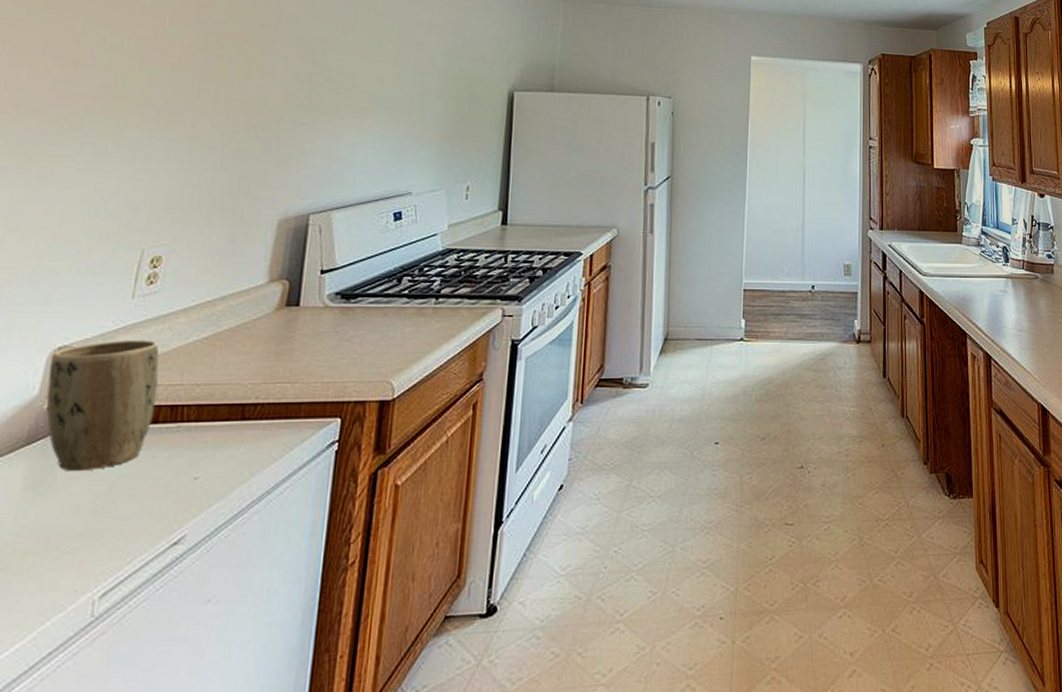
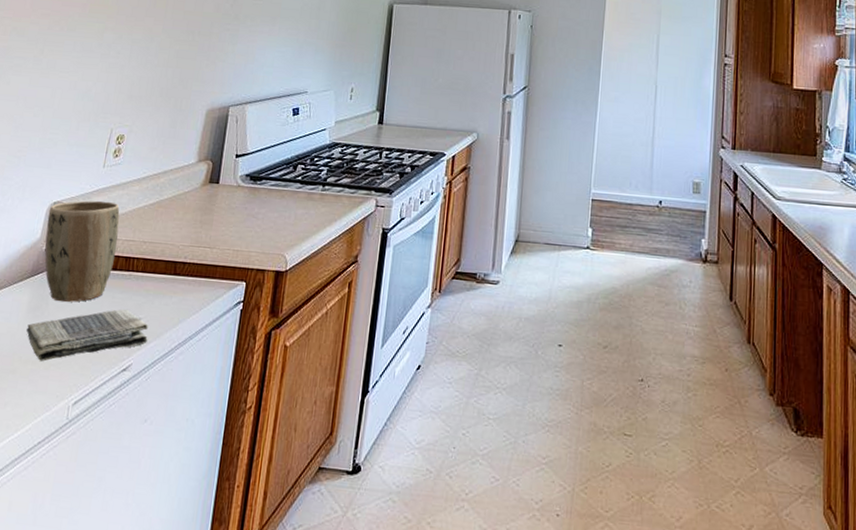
dish towel: none [21,470,208,550] -> present [25,309,148,361]

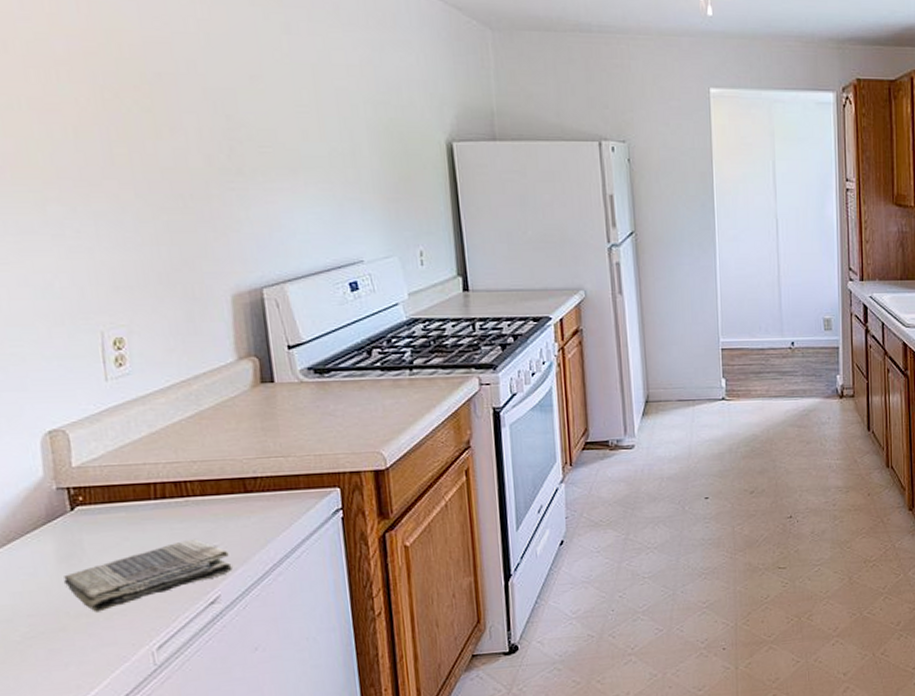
plant pot: present [44,200,120,302] -> none [44,421,160,544]

